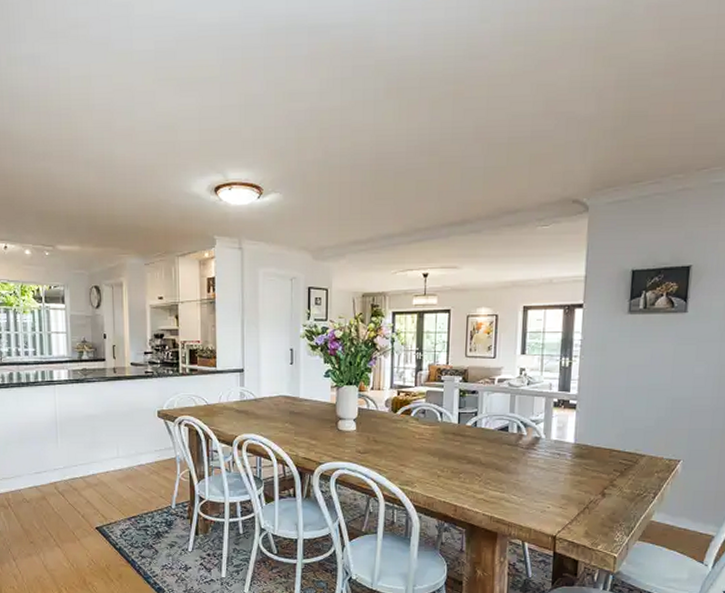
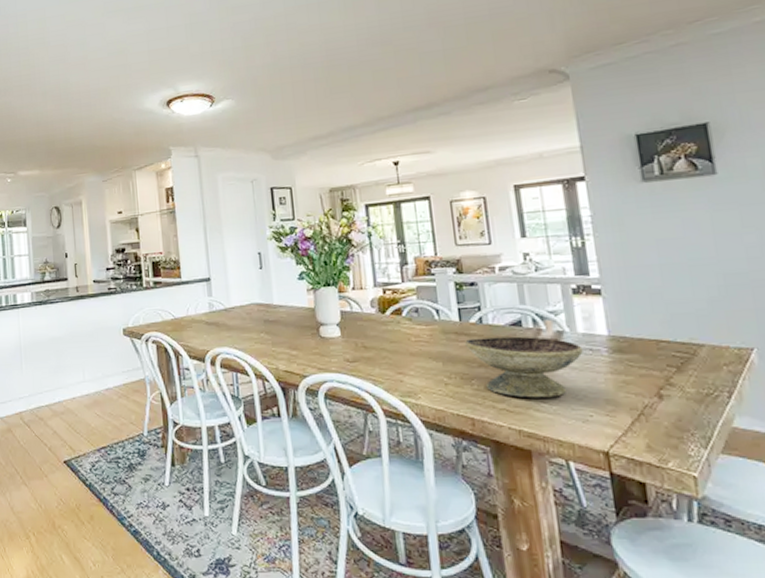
decorative bowl: none [460,439,553,491] -> present [465,336,583,398]

